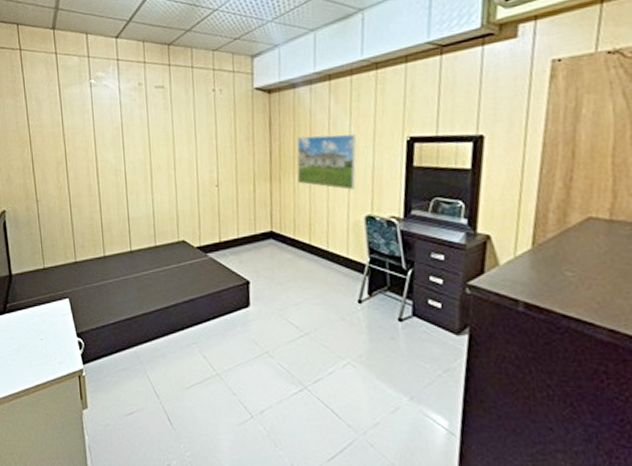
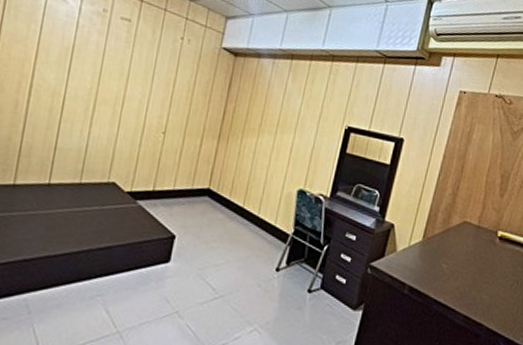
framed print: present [297,134,356,190] -> none [244,104,304,163]

